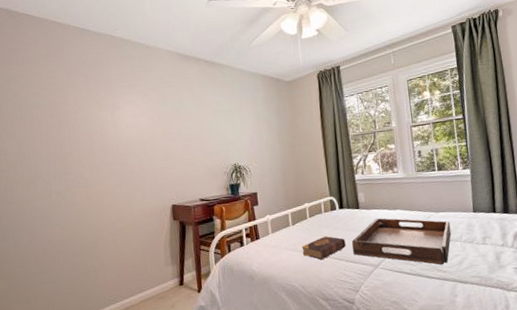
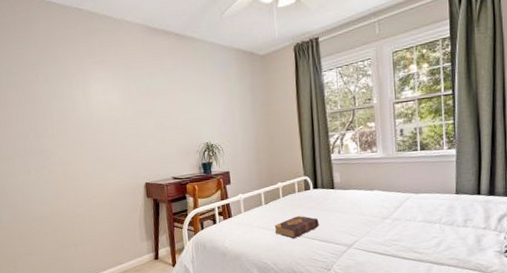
serving tray: present [352,218,451,265] -> none [326,198,431,247]

